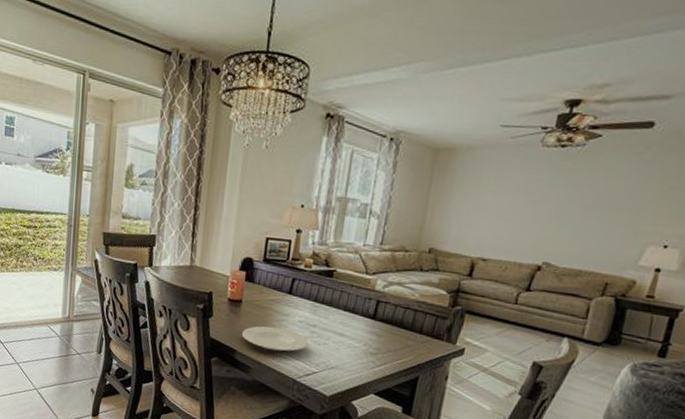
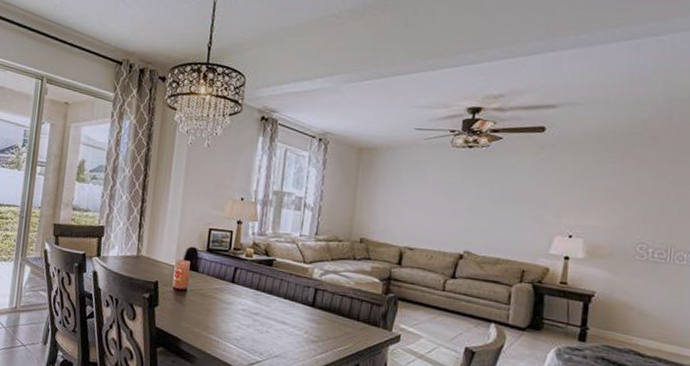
plate: present [241,326,309,352] -> none [186,314,252,341]

